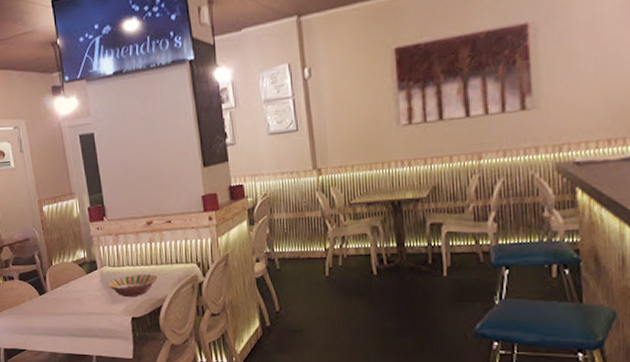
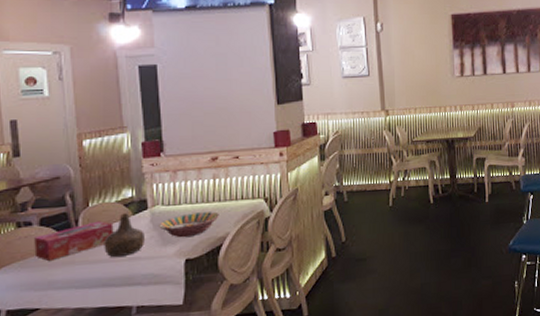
tissue box: none [17,278,73,310] -> present [34,221,114,261]
bottle: none [66,272,98,312] -> present [104,213,144,258]

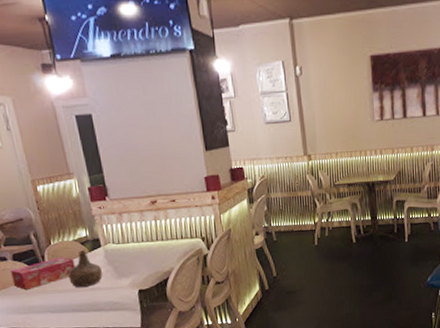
serving bowl: present [159,211,221,238] -> none [112,249,165,272]

